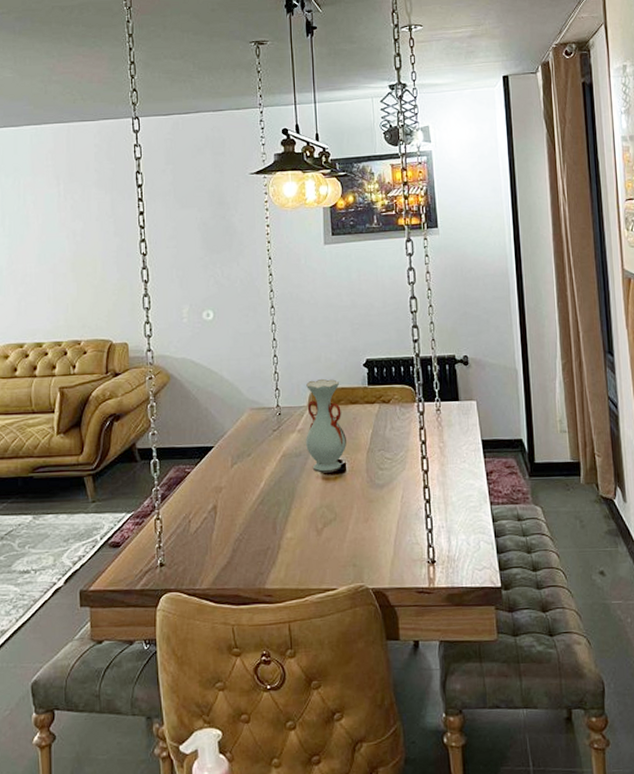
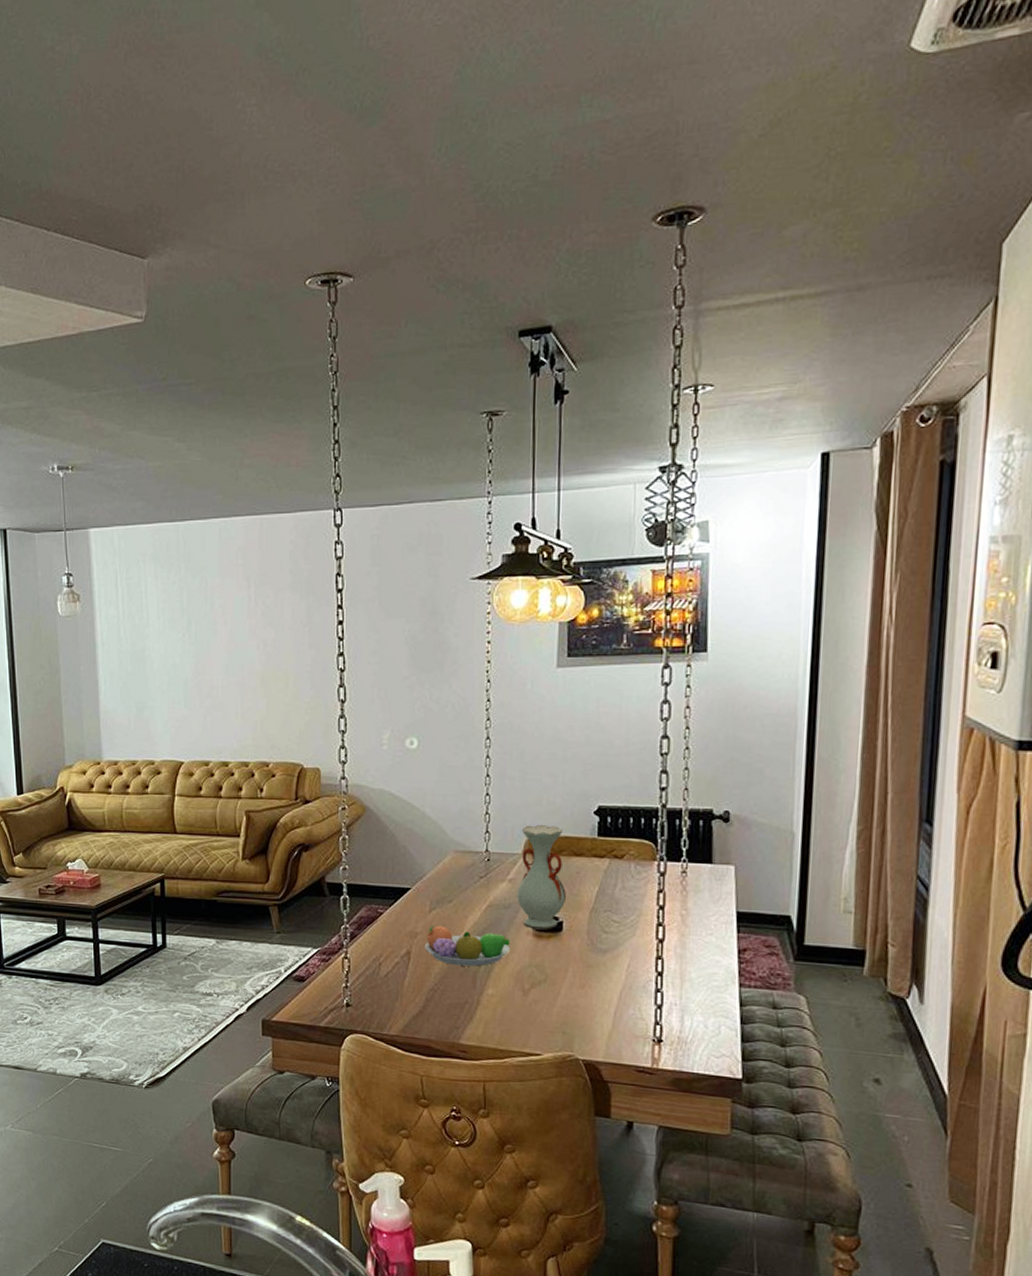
fruit bowl: none [228,478,303,514] -> present [424,925,510,967]

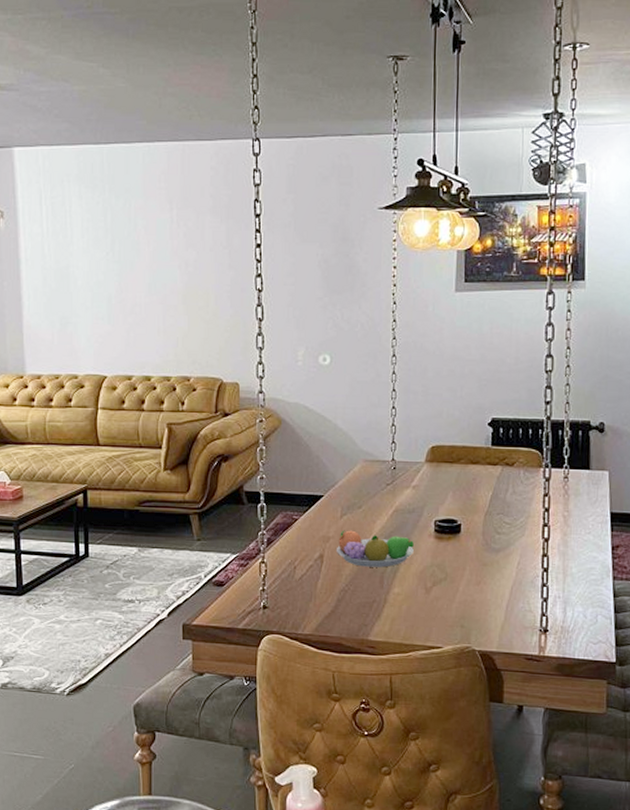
vase: present [517,824,566,930] -> none [420,435,464,532]

